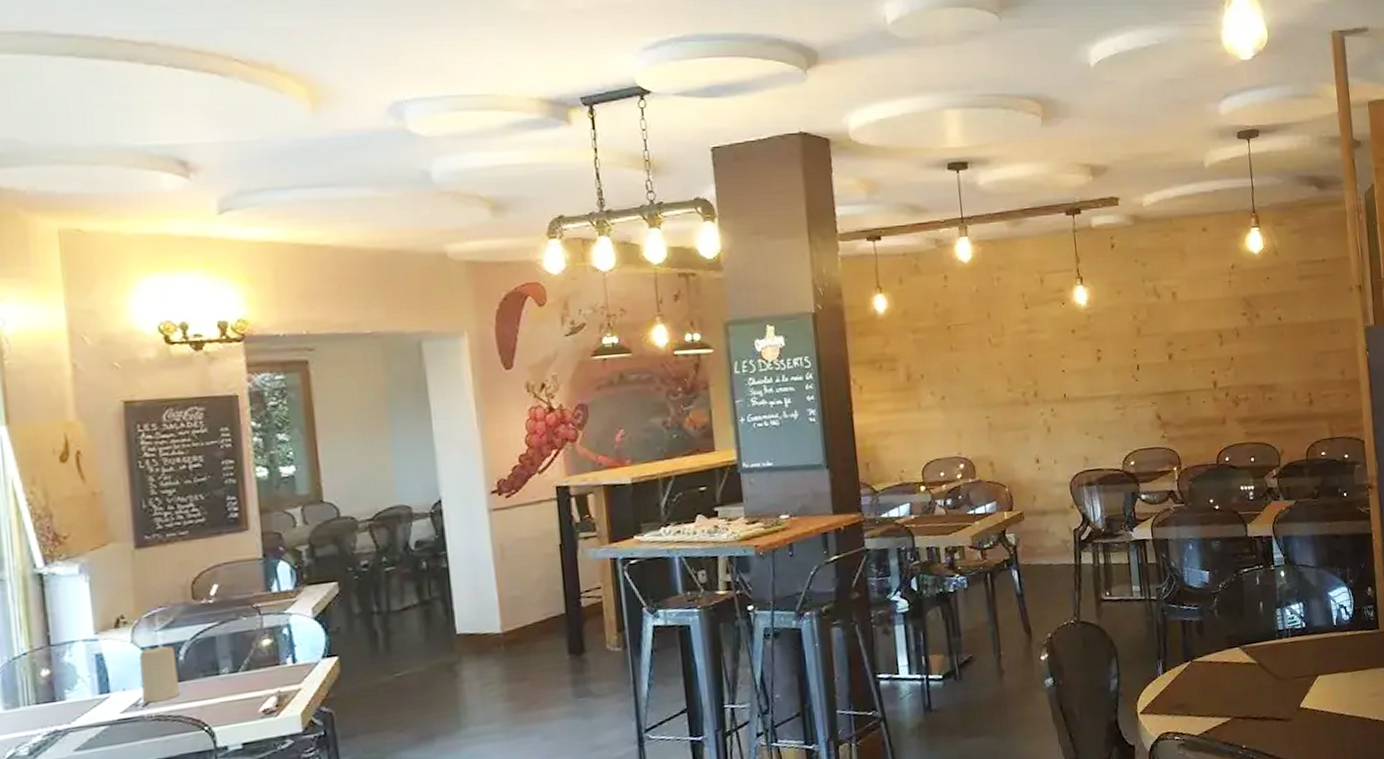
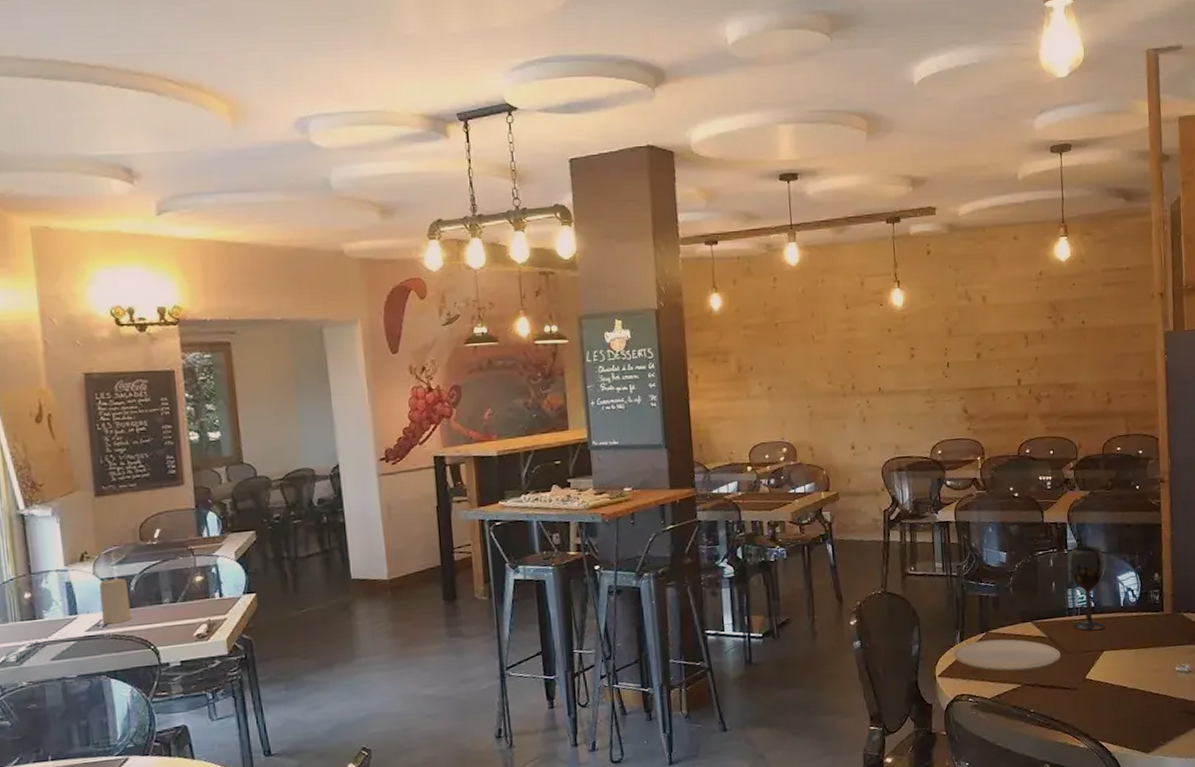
plate: none [1155,667,1273,704] -> present [952,639,1061,671]
wine glass: none [1277,560,1318,655] -> present [1069,545,1105,631]

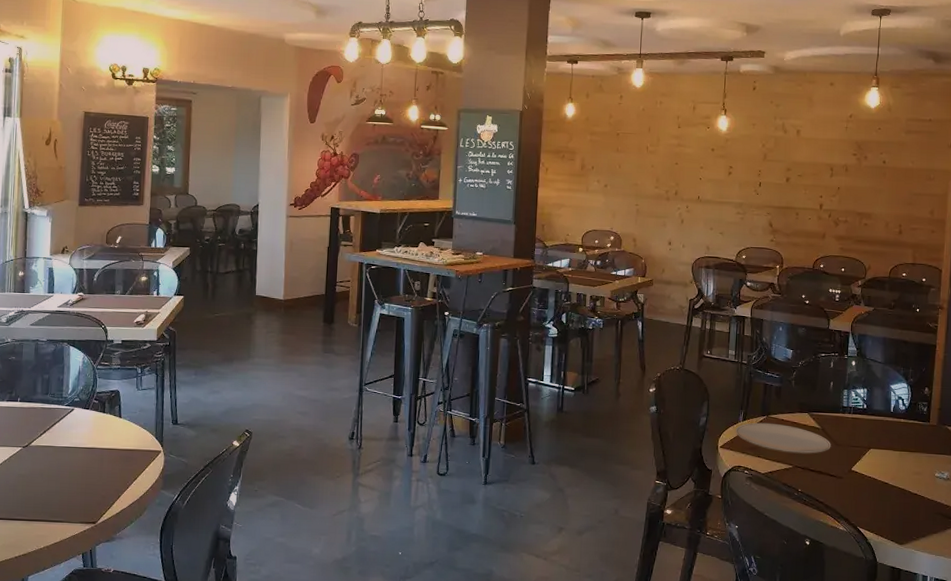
candle: present [100,578,132,625] -> none [70,270,93,305]
wine glass: present [1069,545,1105,631] -> none [845,354,880,430]

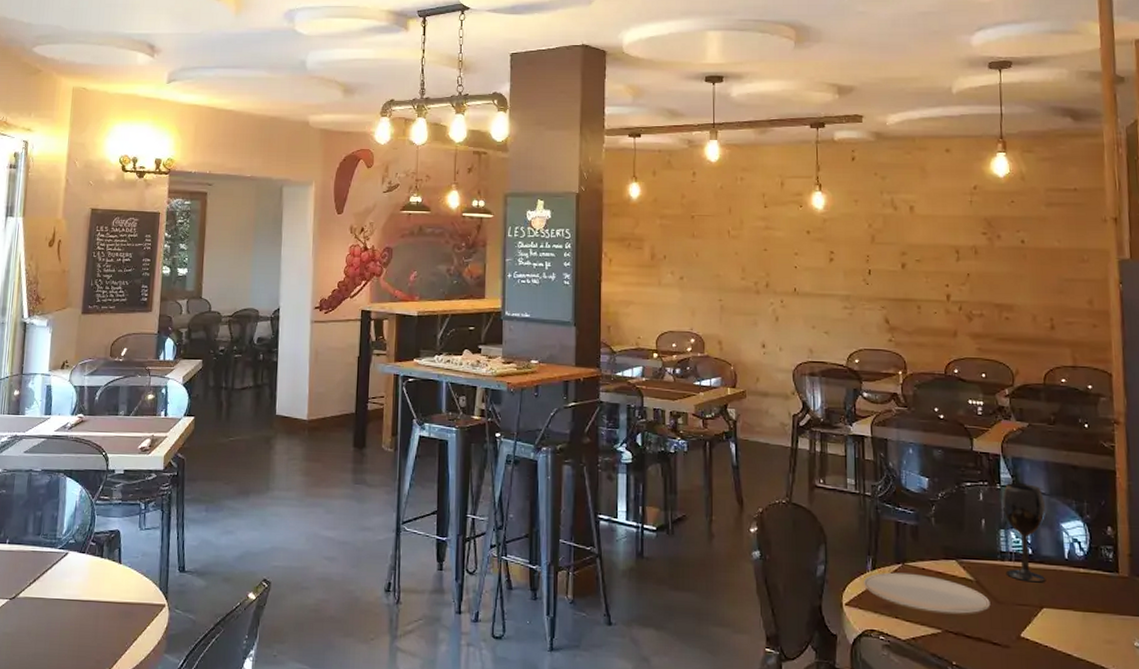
wine glass: none [845,354,880,430] -> present [1003,483,1045,583]

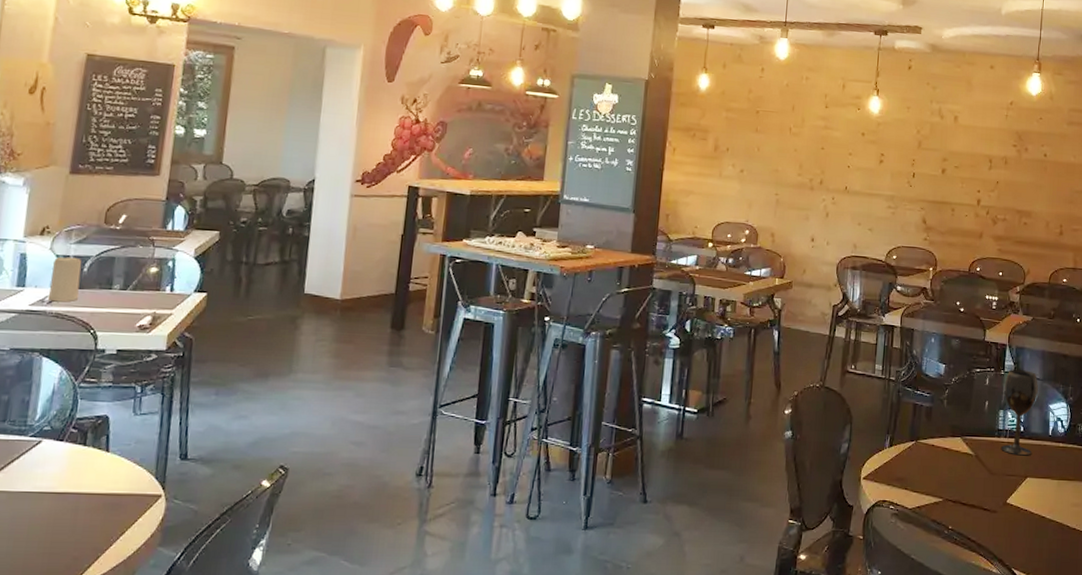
candle: none [68,387,94,428] -> present [47,257,82,303]
plate: present [863,572,991,615] -> none [880,449,985,486]

